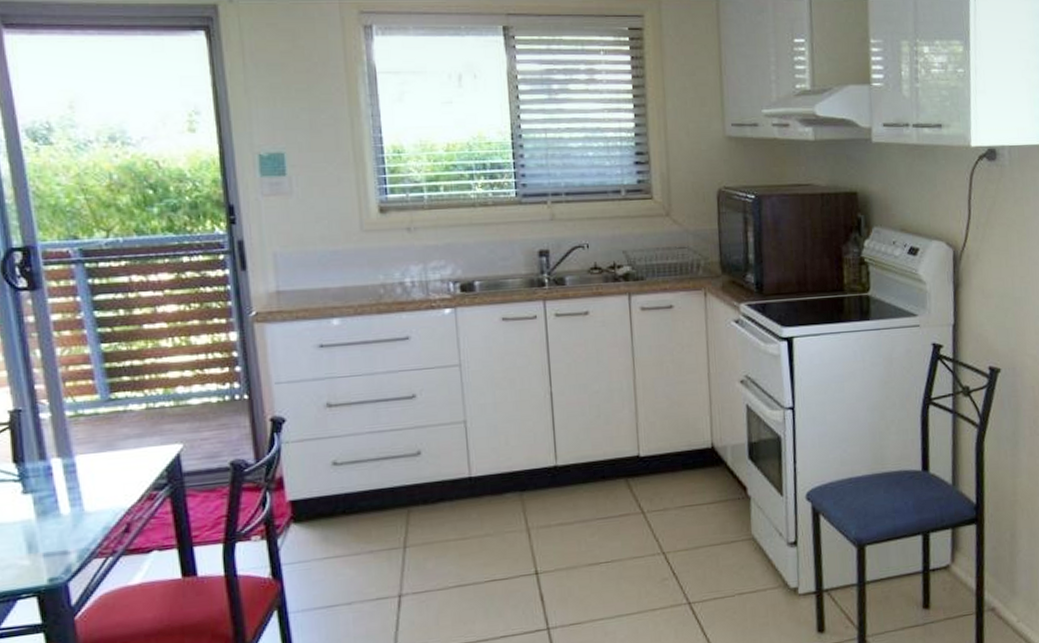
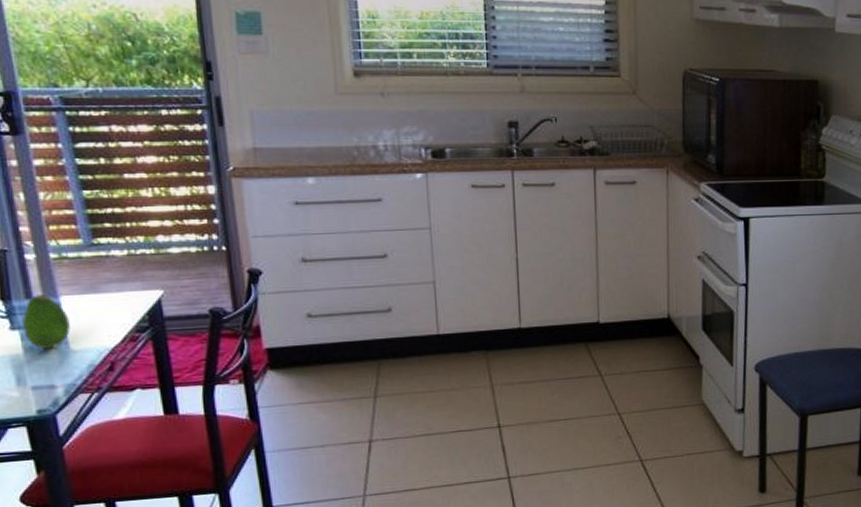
fruit: none [36,454,85,513] -> present [23,293,70,349]

